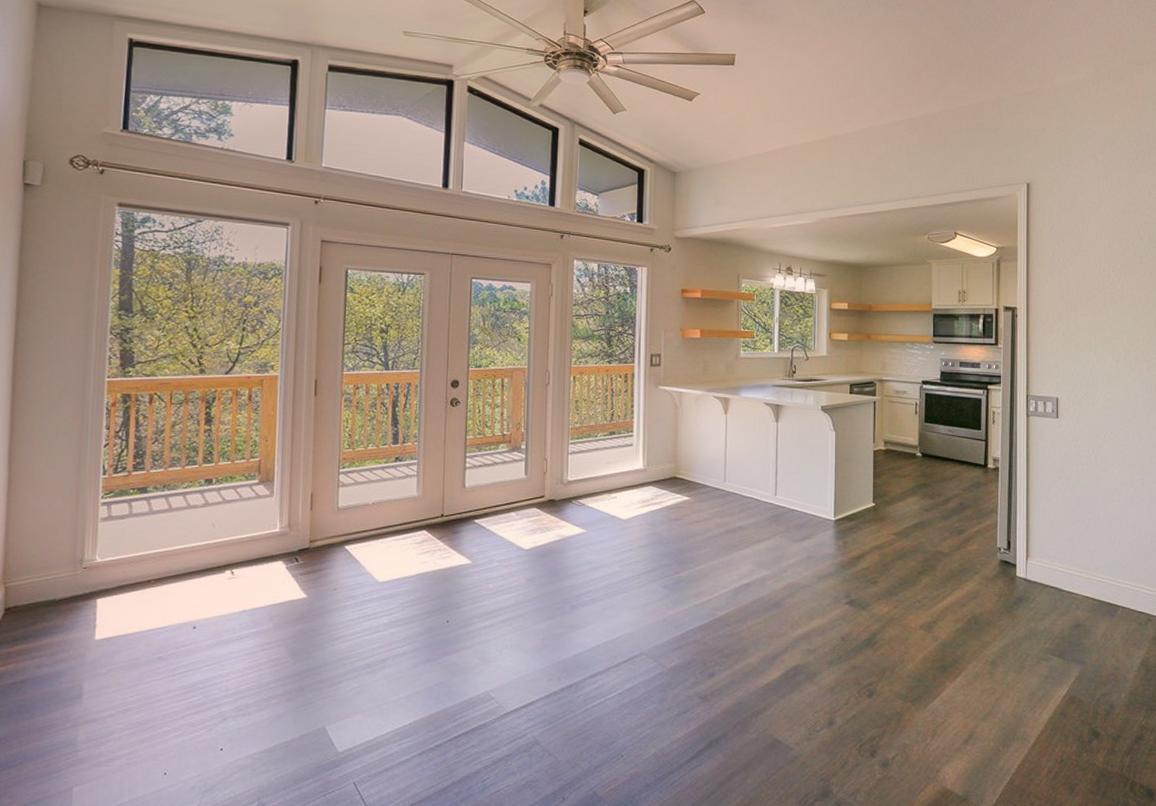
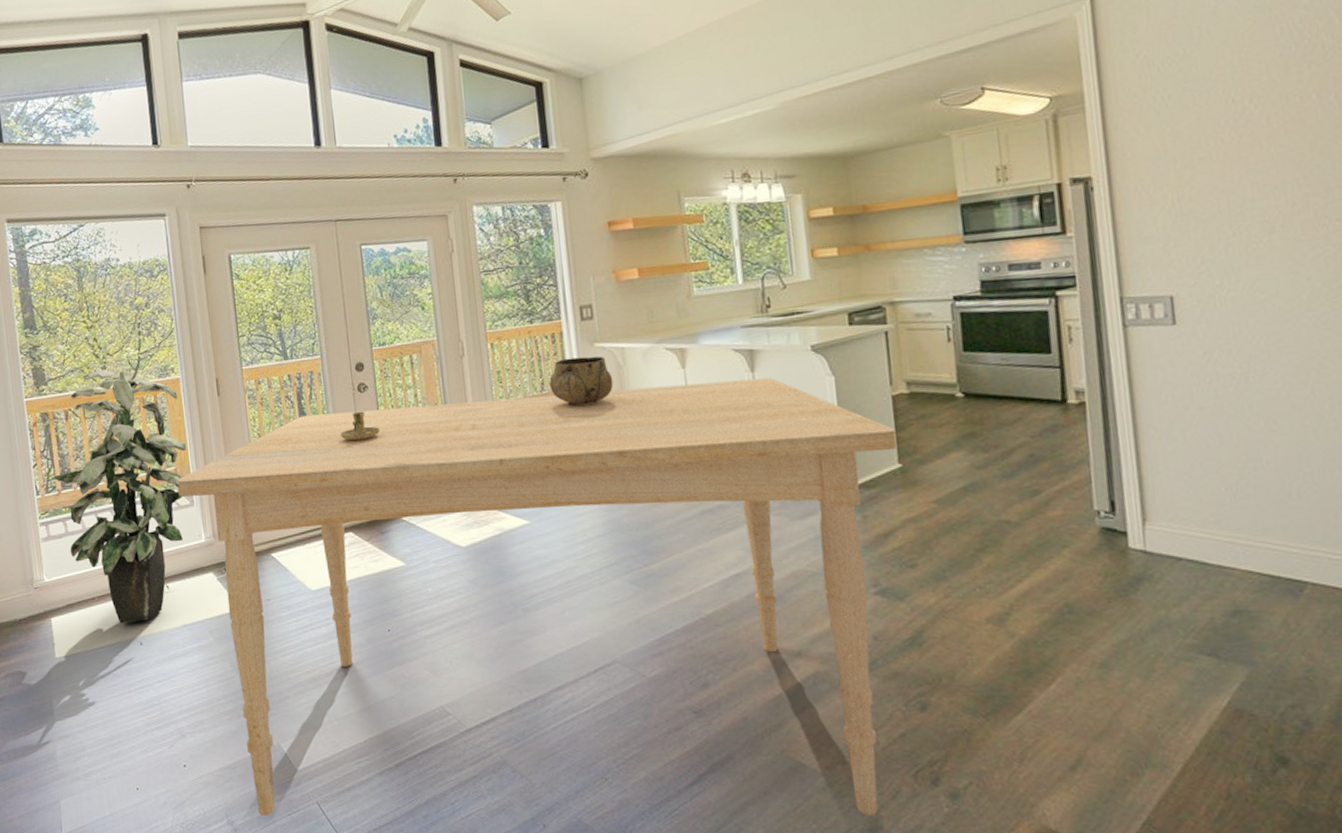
indoor plant: none [123,359,275,608] -> present [52,369,187,624]
dining table: none [259,422,873,798] -> present [177,377,897,817]
candlestick: none [428,423,465,448] -> present [340,411,380,441]
decorative bowl: none [618,396,670,437] -> present [549,355,614,407]

